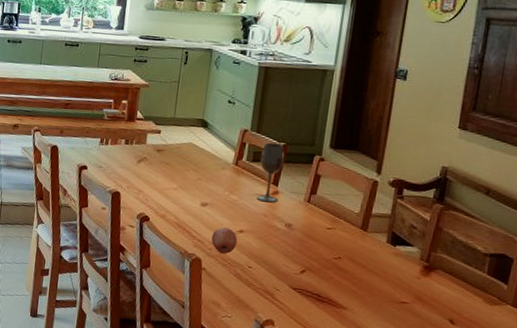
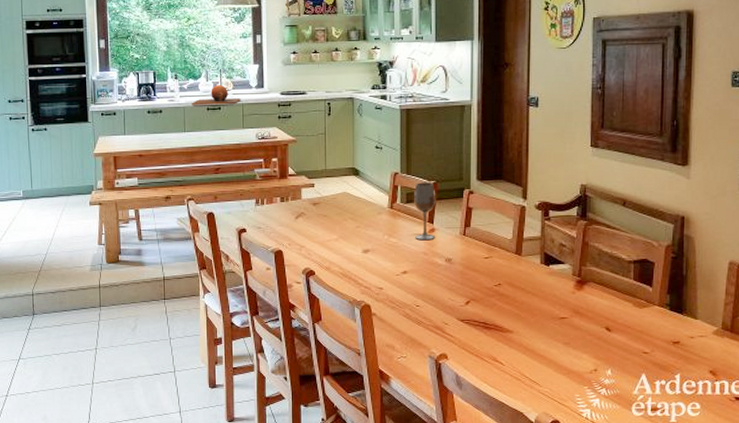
chopping board: none [51,22,100,43] -> present [192,85,241,105]
fruit: present [211,227,237,254] -> none [378,271,402,296]

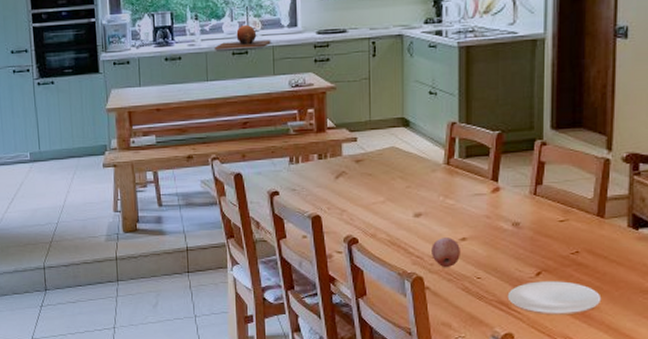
fruit: none [378,271,402,296] -> present [432,238,460,267]
wine glass: present [414,182,436,241] -> none [475,133,501,202]
plate: none [442,309,520,339] -> present [507,281,602,316]

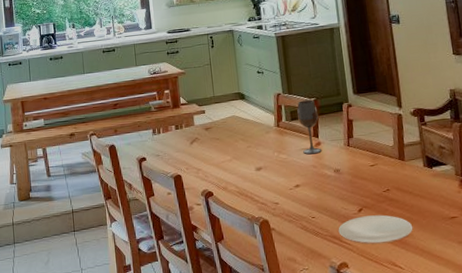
chopping board: present [215,25,271,50] -> none [89,29,133,50]
fruit: present [432,238,460,267] -> none [272,185,296,210]
wine glass: none [475,133,501,202] -> present [297,100,321,155]

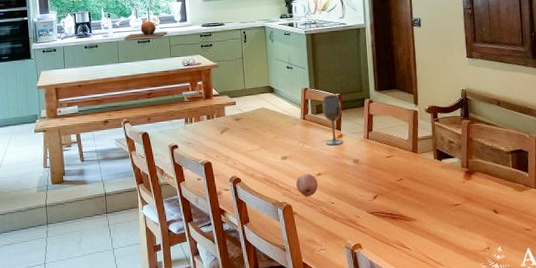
chopping board: none [89,29,133,50] -> present [124,21,167,40]
fruit: none [272,185,296,210] -> present [296,174,318,196]
plate: present [338,215,413,245] -> none [354,201,421,228]

